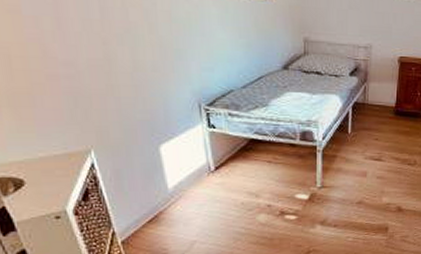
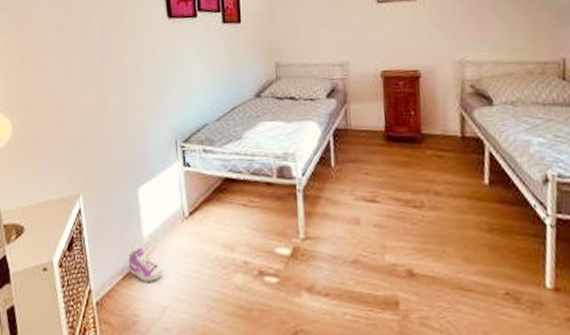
sneaker: none [152,196,190,223] -> present [128,247,163,282]

